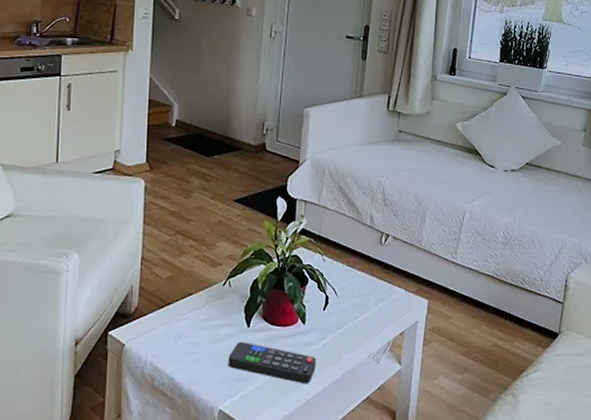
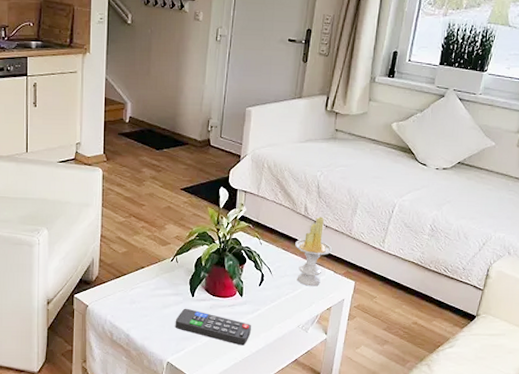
candle: none [362,227,402,308] -> present [295,216,333,286]

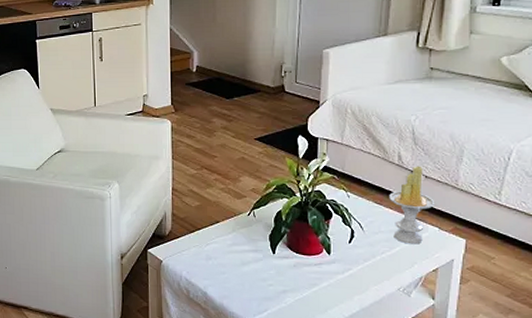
remote control: present [175,308,251,346] -> none [255,266,342,309]

